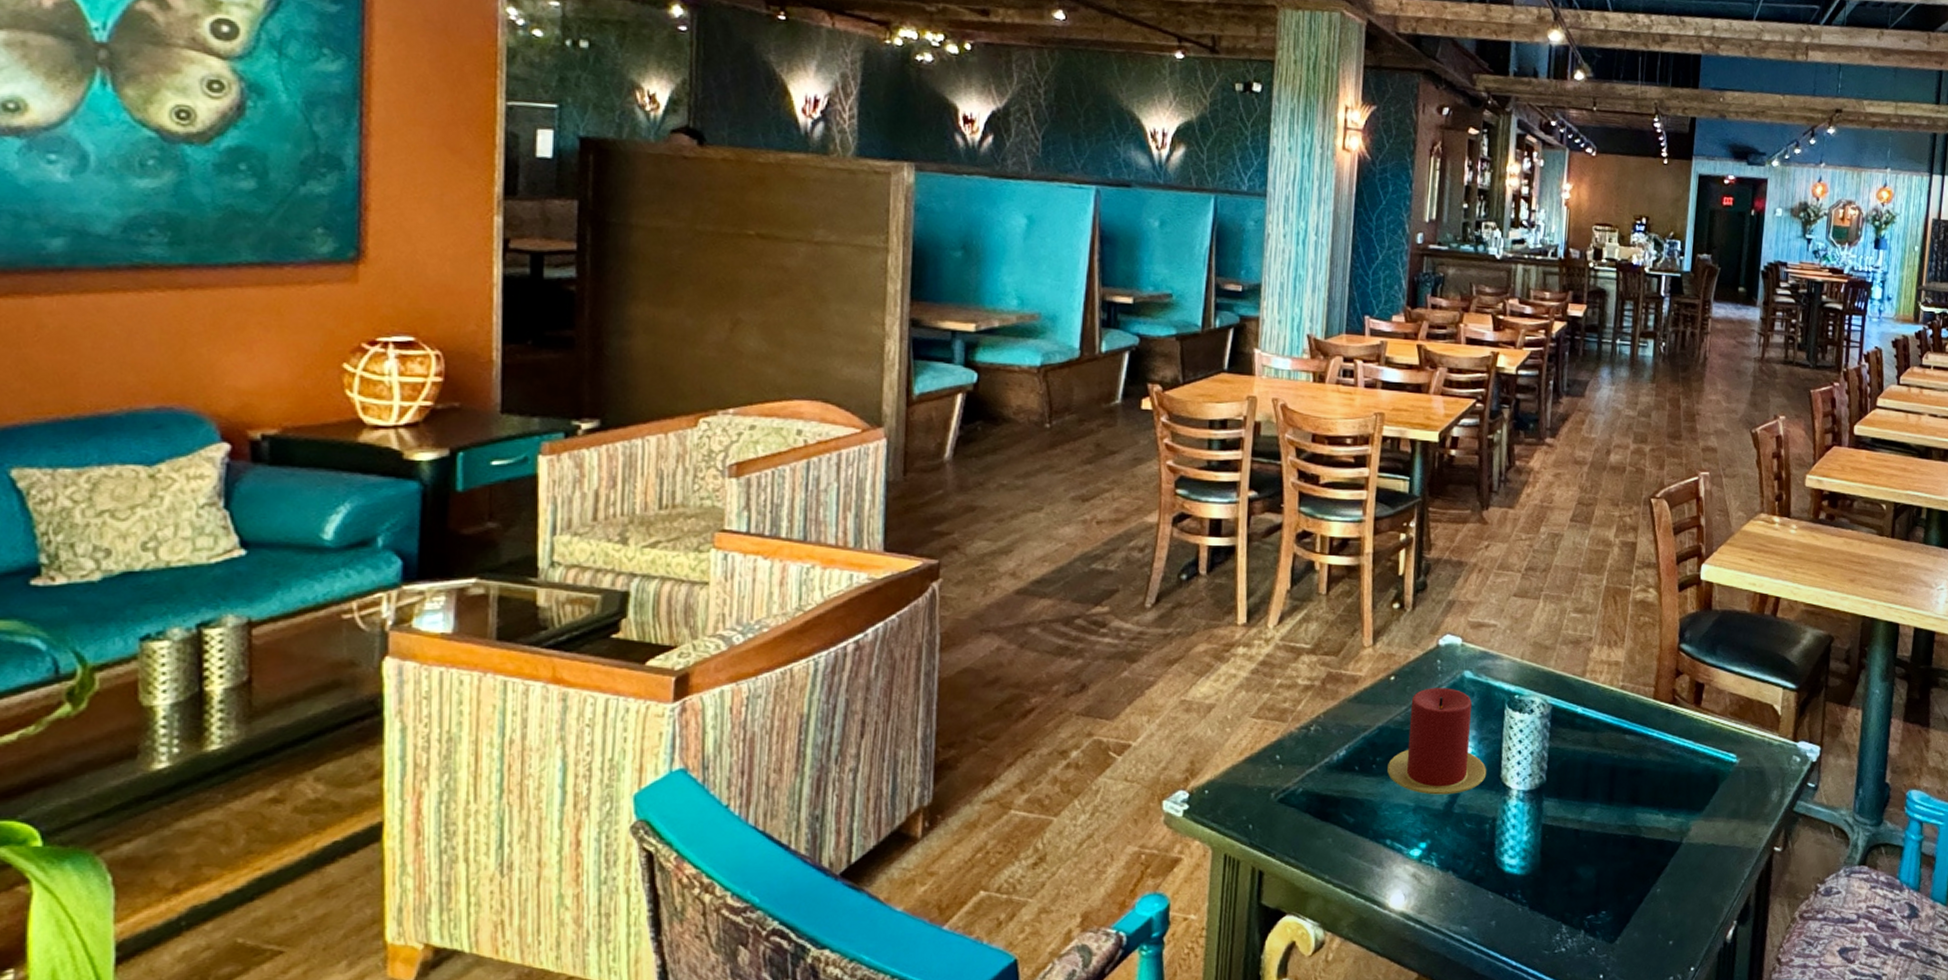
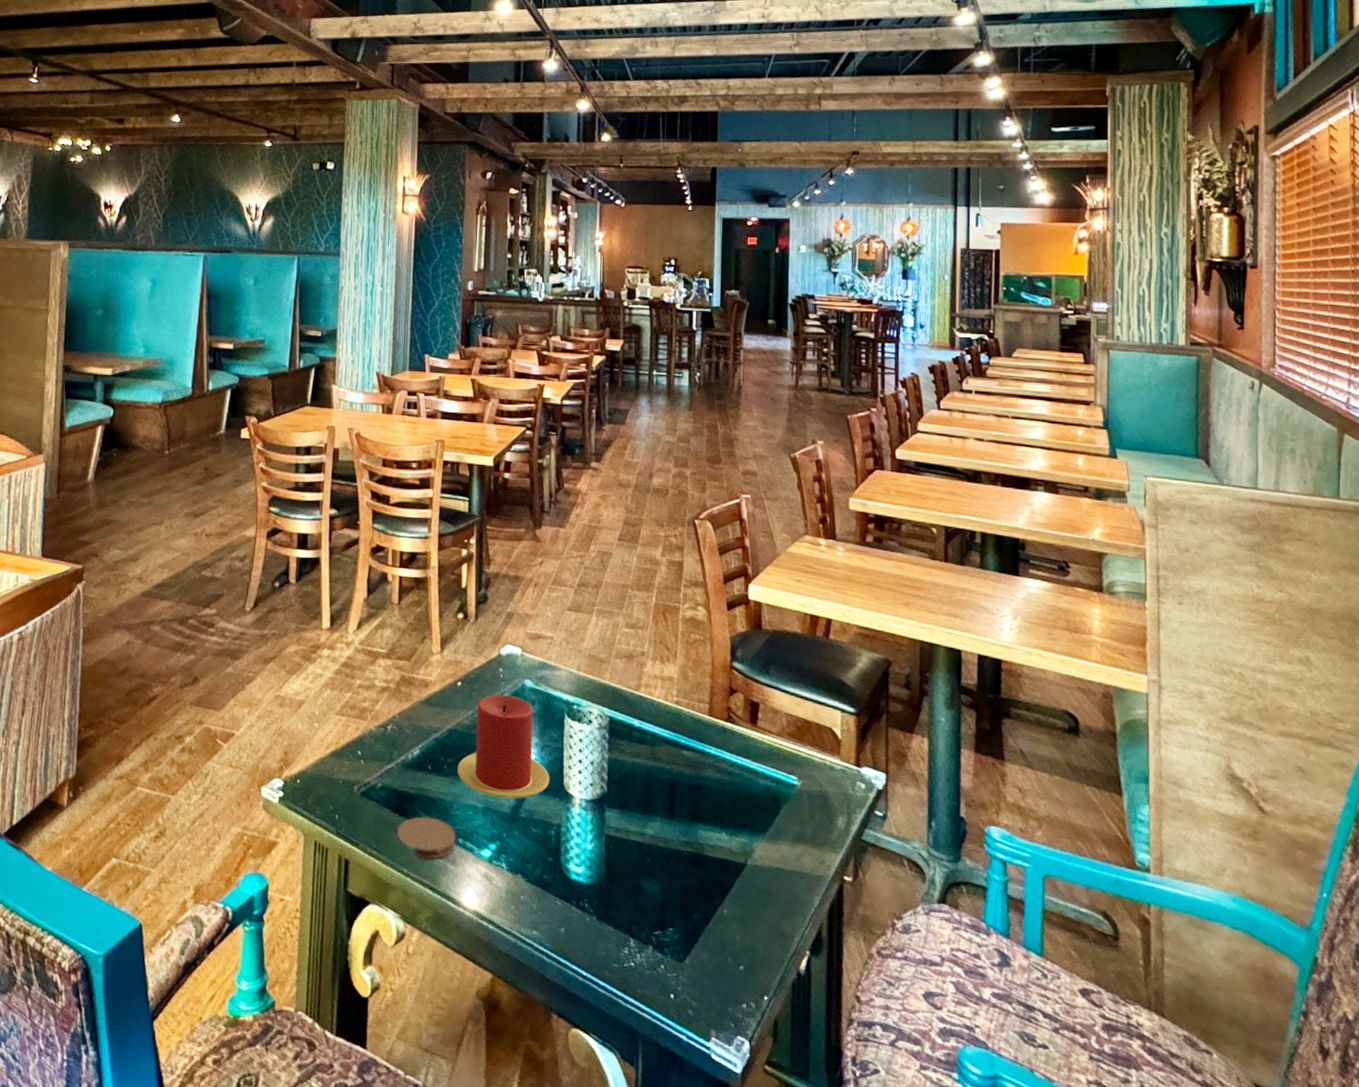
coaster: none [1318,819,1384,864] -> present [397,816,456,860]

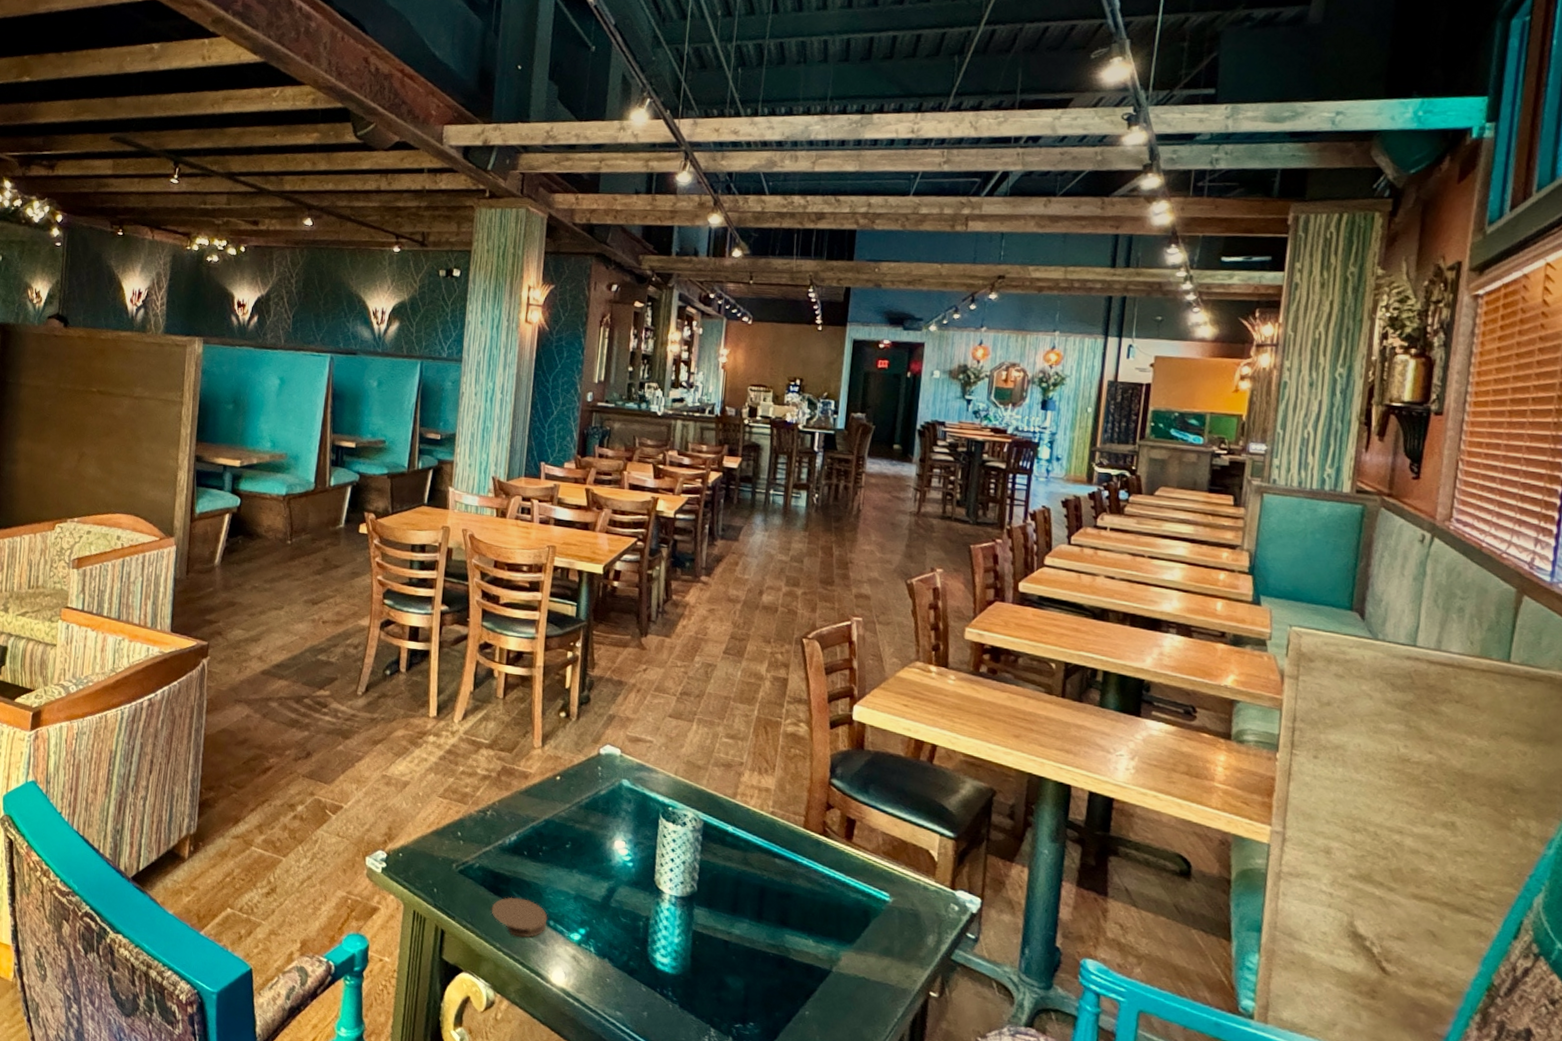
candle: present [457,694,550,799] -> none [552,790,642,890]

